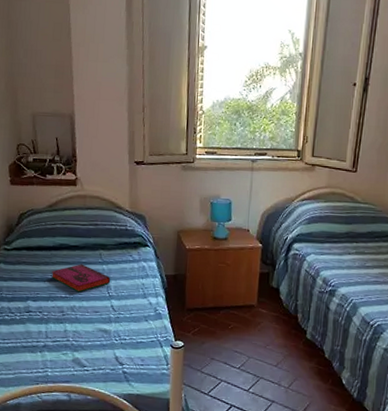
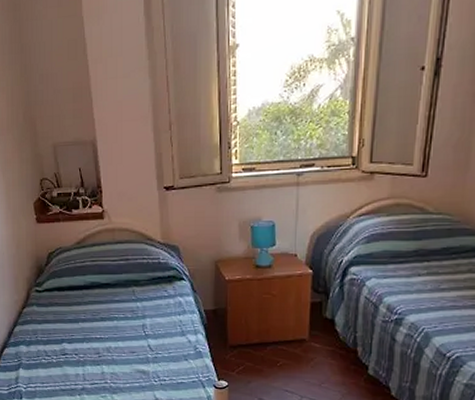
hardback book: present [51,264,111,293] -> none [84,302,146,333]

